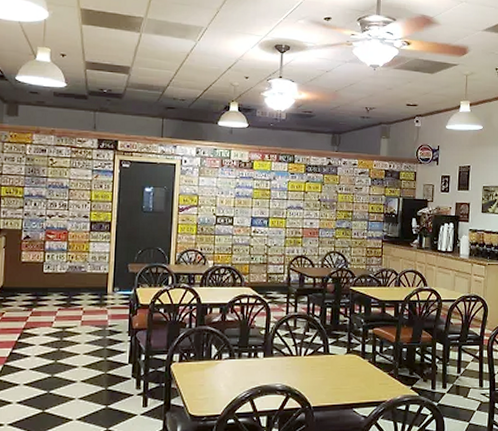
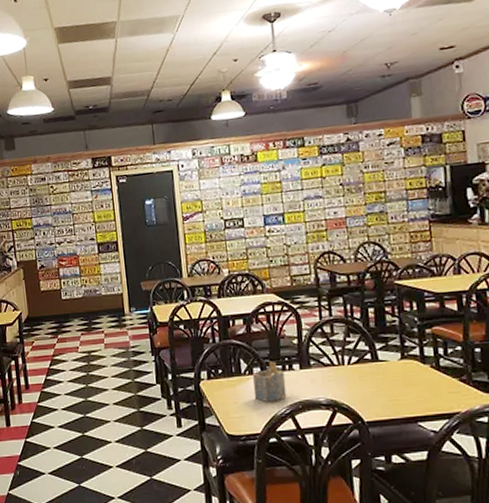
napkin holder: none [220,348,250,387] -> present [253,360,287,403]

